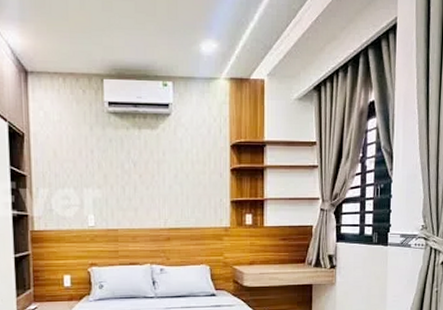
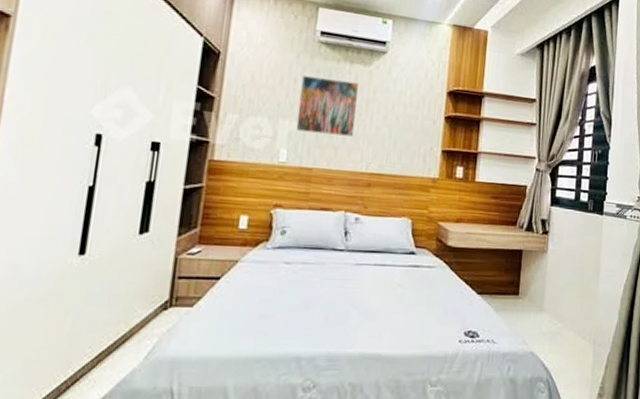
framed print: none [97,146,150,197] -> present [296,76,360,137]

